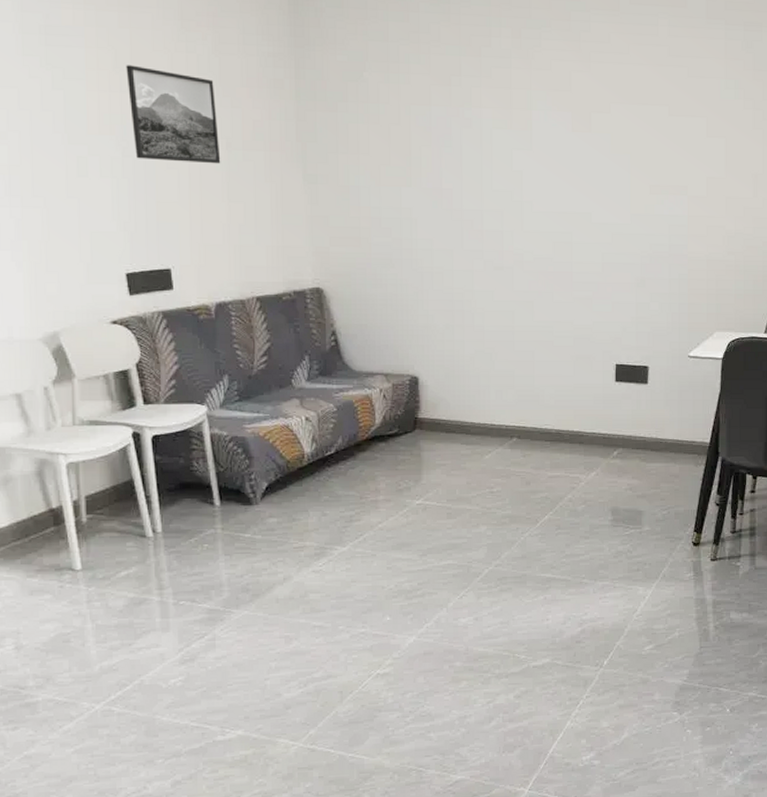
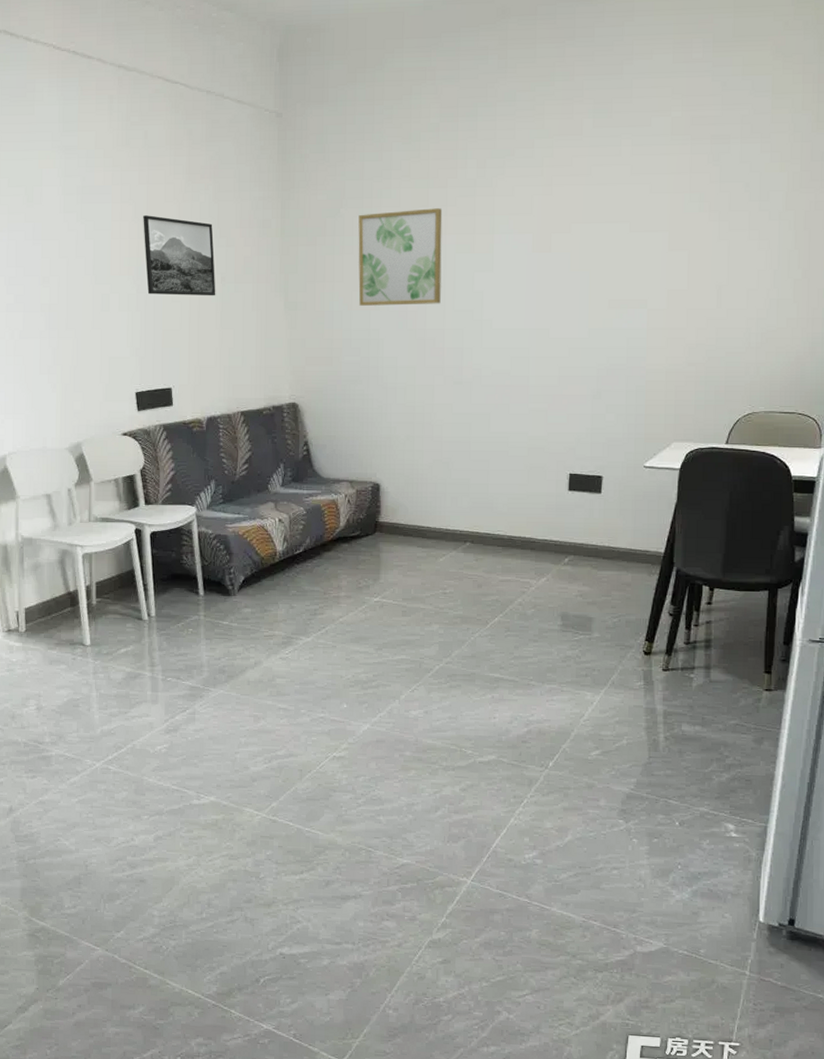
wall art: none [384,78,478,183] -> present [358,208,443,306]

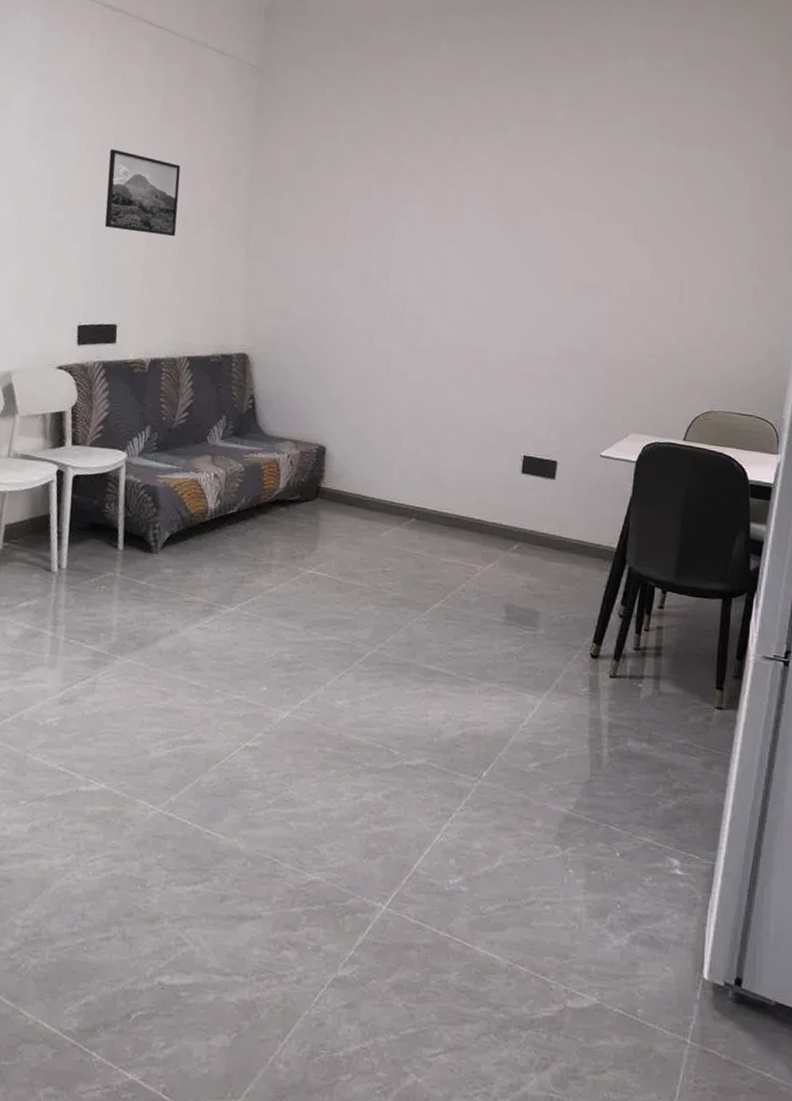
wall art: present [358,208,443,306] -> none [322,173,414,270]

